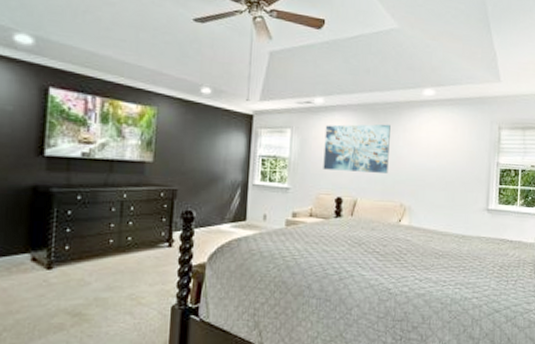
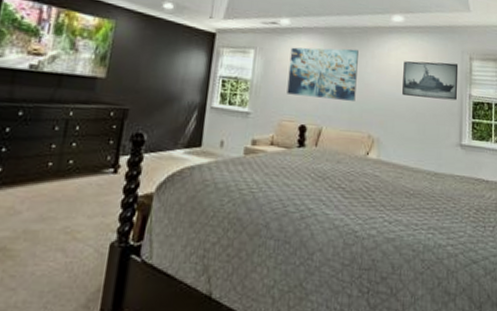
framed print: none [433,133,488,169] -> present [402,61,459,101]

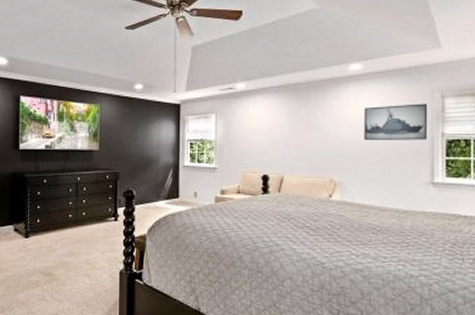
wall art: present [287,47,359,101] -> none [248,102,315,150]

